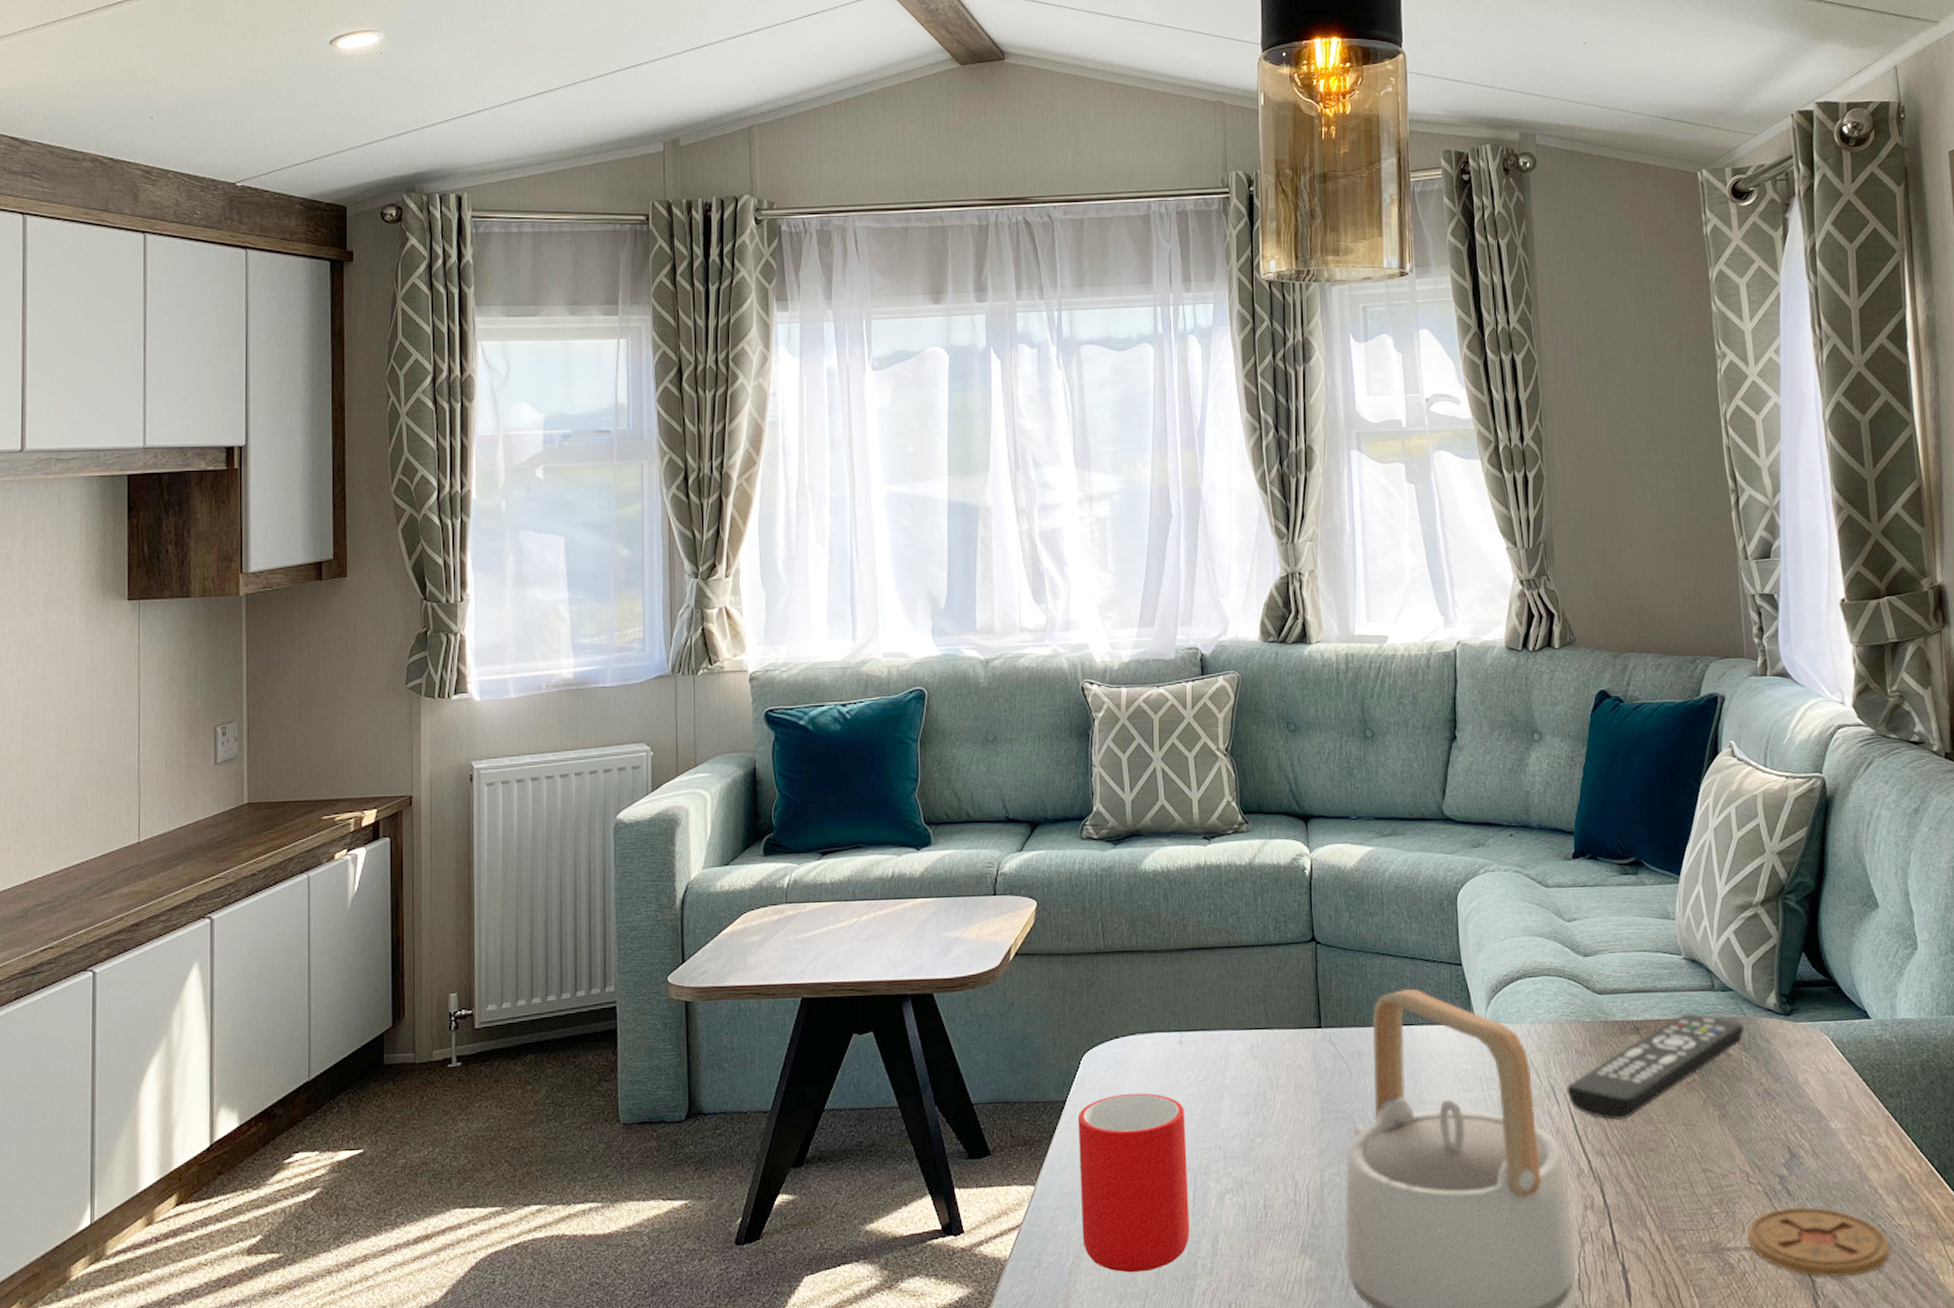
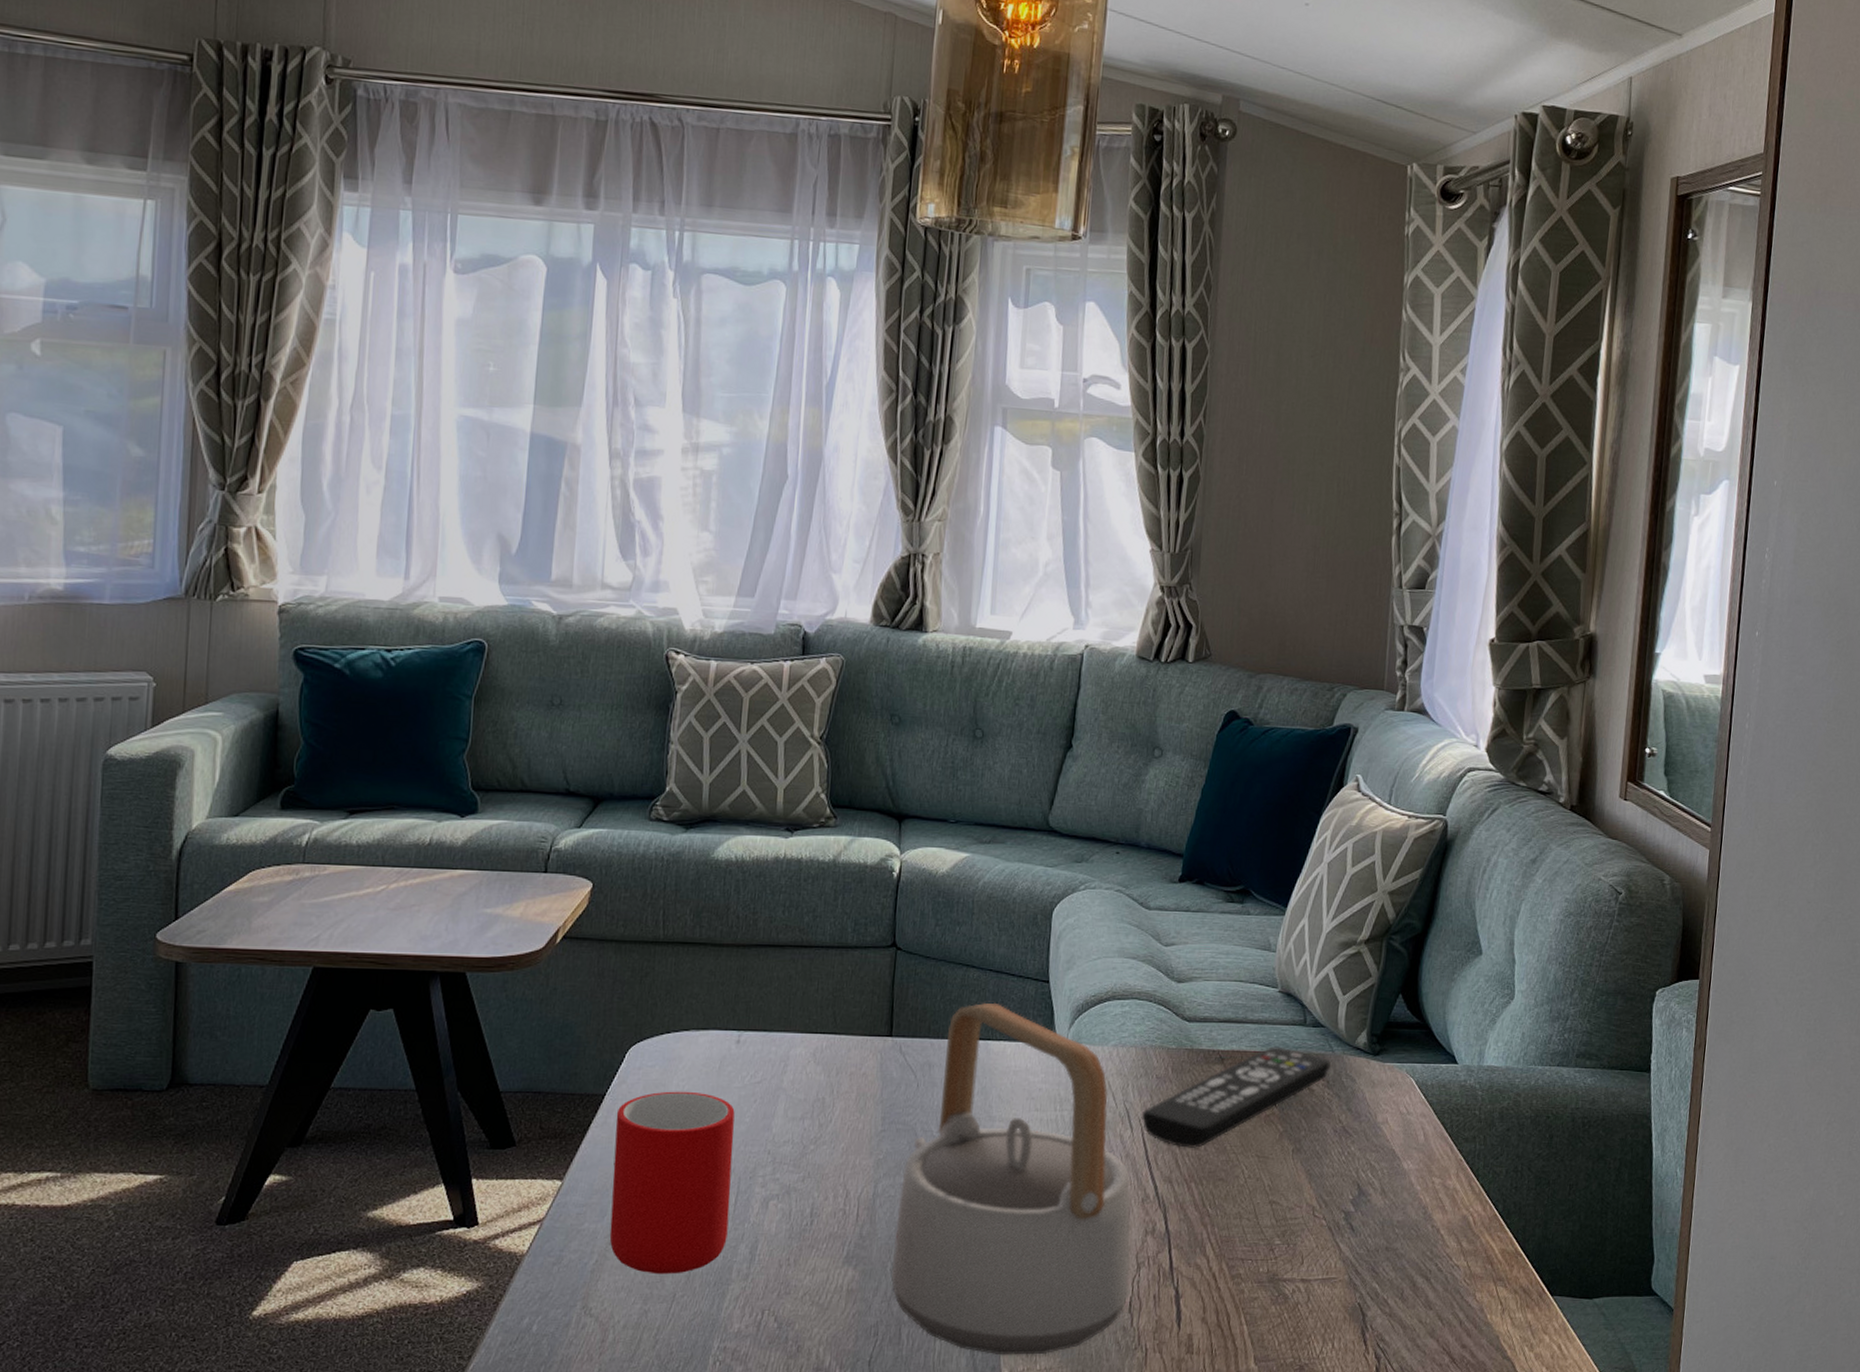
coaster: present [1746,1206,1890,1278] -> none [1304,1242,1444,1313]

